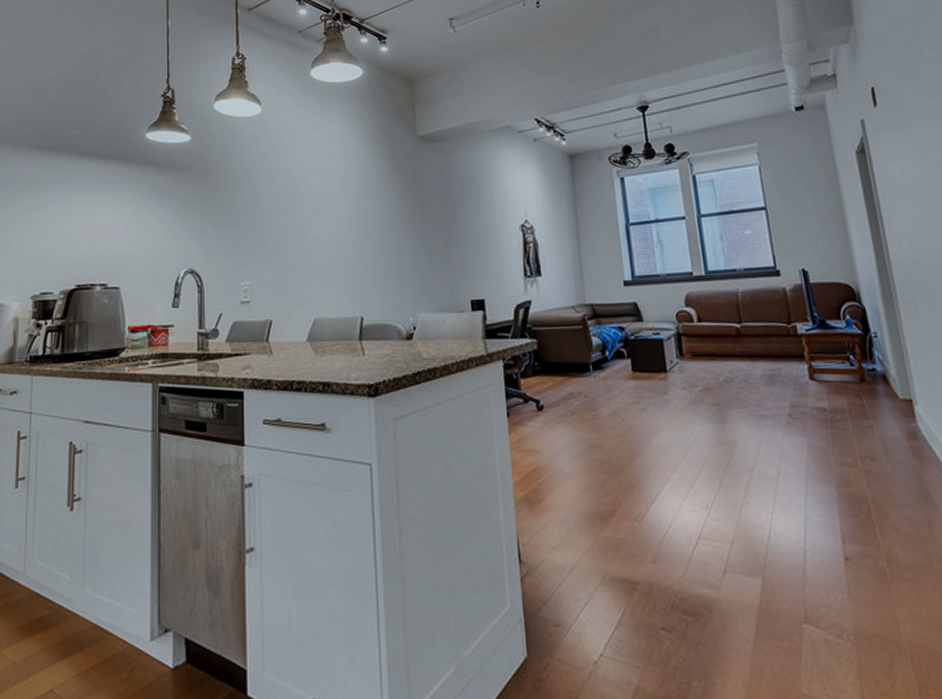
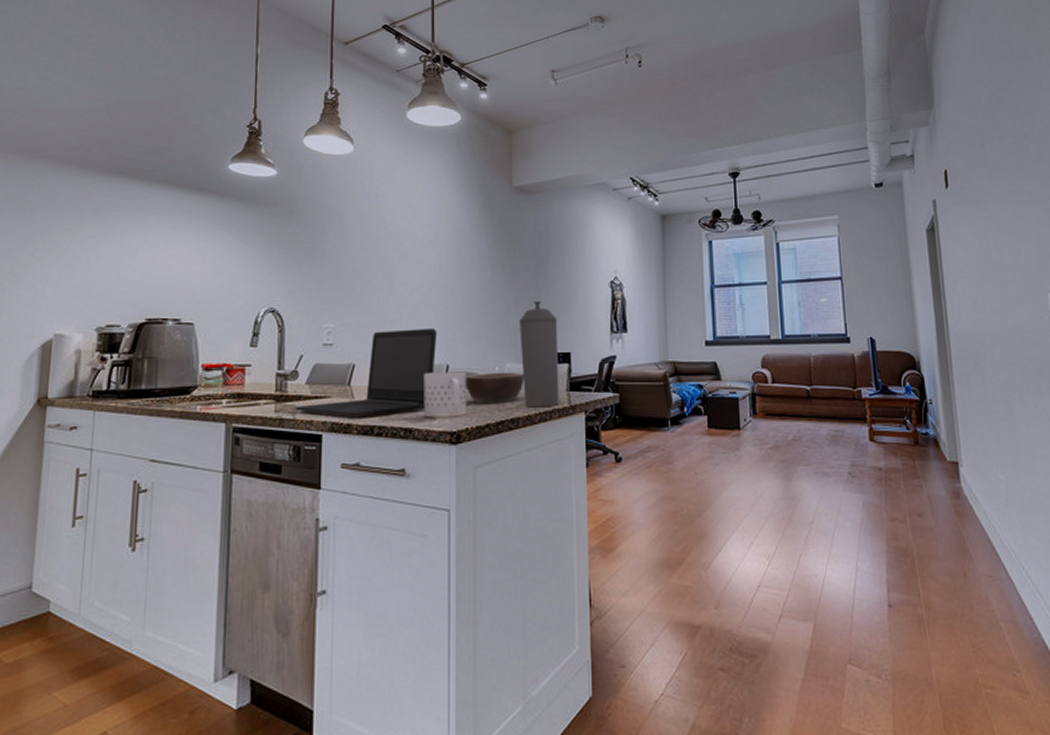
laptop: none [217,281,351,374] -> present [295,328,438,418]
mug: none [339,323,383,371] -> present [423,371,467,418]
bowl: none [381,321,439,354] -> present [466,372,524,403]
canister: none [431,248,476,357] -> present [519,300,559,408]

